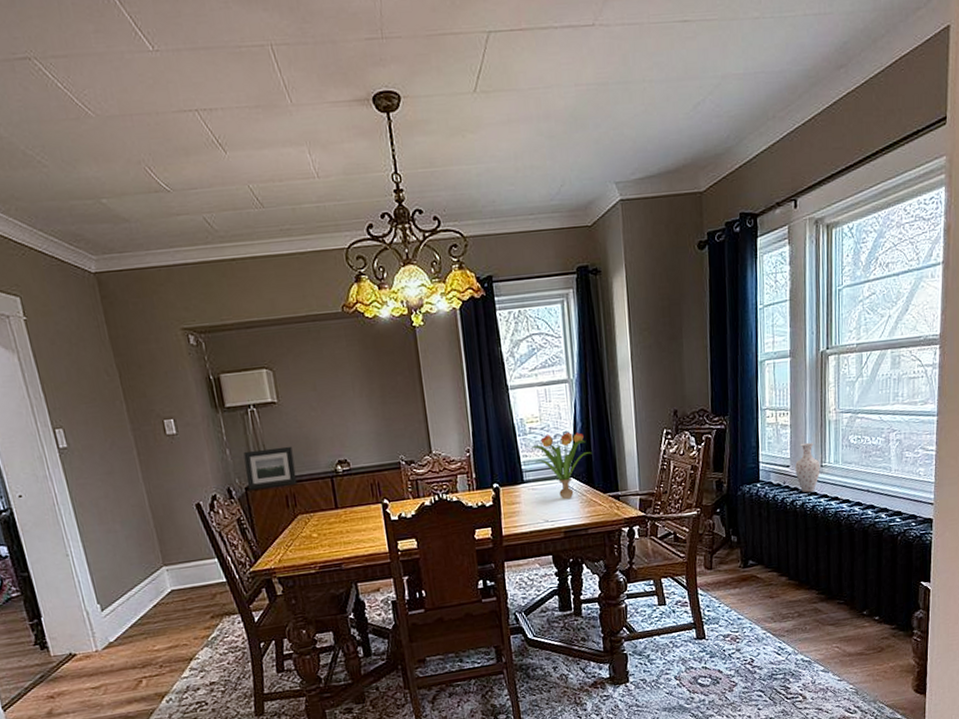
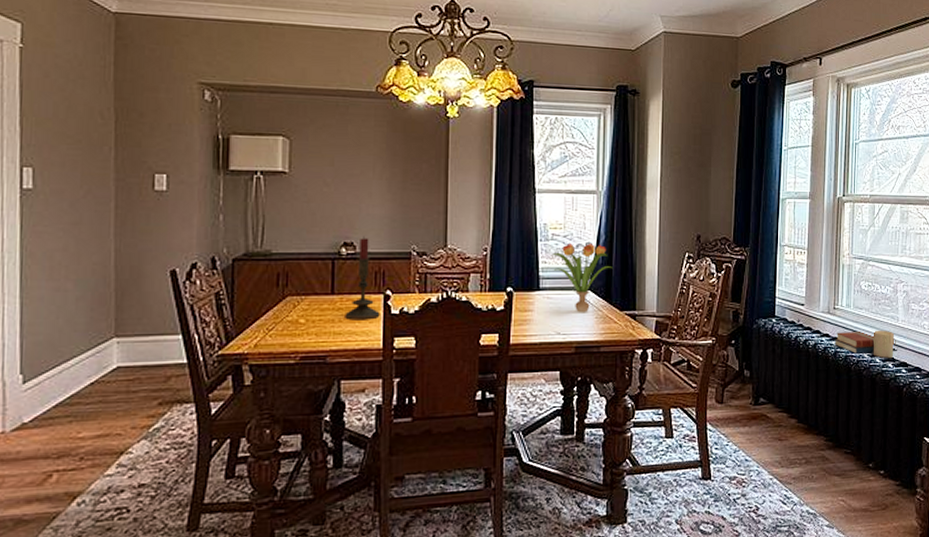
picture frame: present [243,446,298,490] -> none [236,219,295,262]
candle: none [350,452,382,531] -> present [345,236,380,321]
vase: present [795,442,820,493] -> none [810,283,833,334]
books: none [823,485,892,509] -> present [834,332,898,354]
candle: none [864,482,887,510] -> present [873,330,894,359]

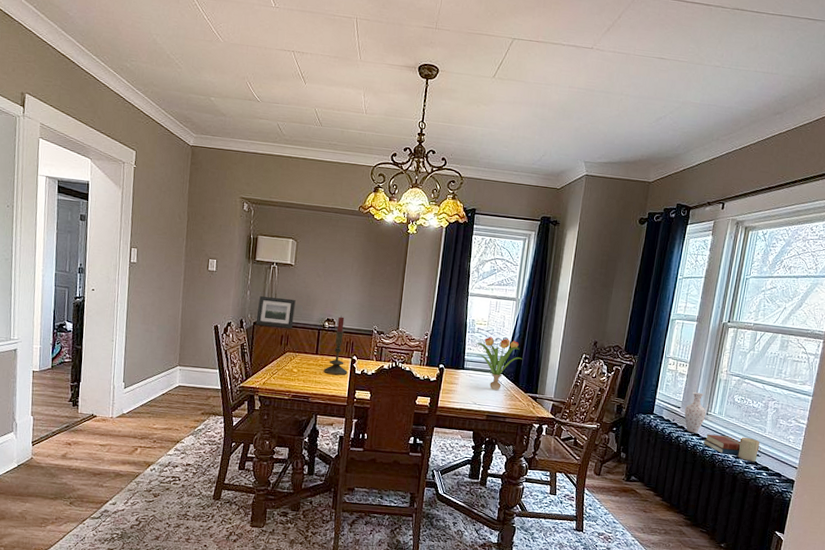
picture frame: none [236,219,295,262] -> present [255,296,296,329]
vase: none [810,283,833,334] -> present [684,391,707,434]

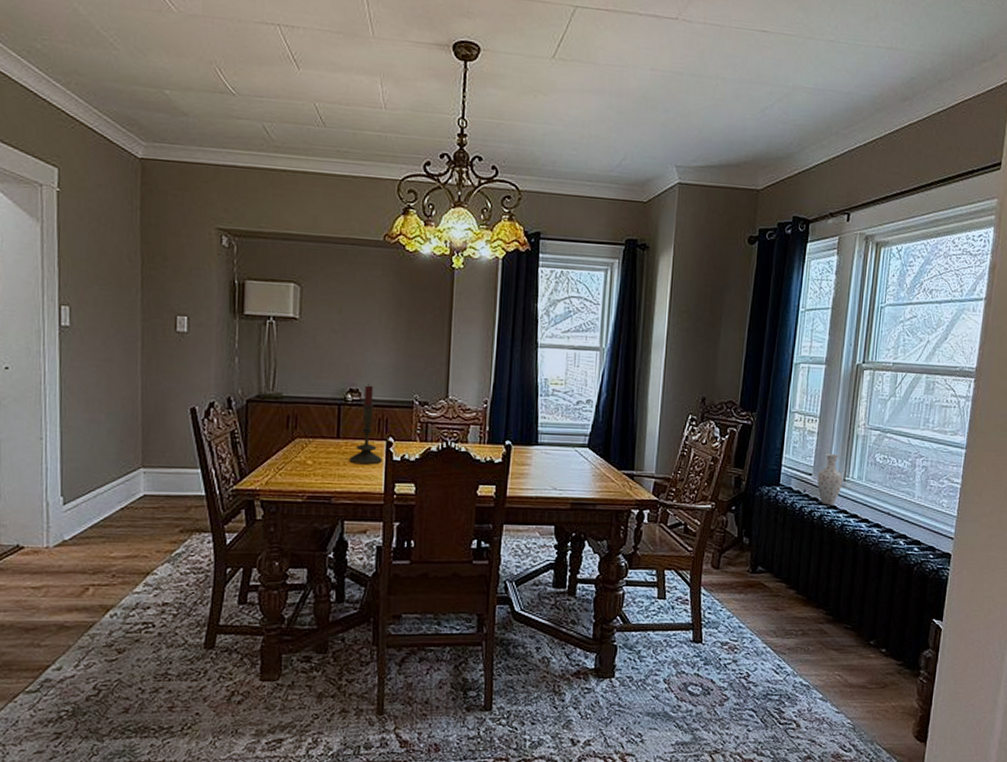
picture frame: present [255,296,296,329] -> none [249,363,304,406]
flower arrangement: present [476,337,522,391] -> none [552,400,612,470]
books: present [703,434,762,458] -> none [841,505,912,530]
candle: present [737,437,760,462] -> none [883,505,908,536]

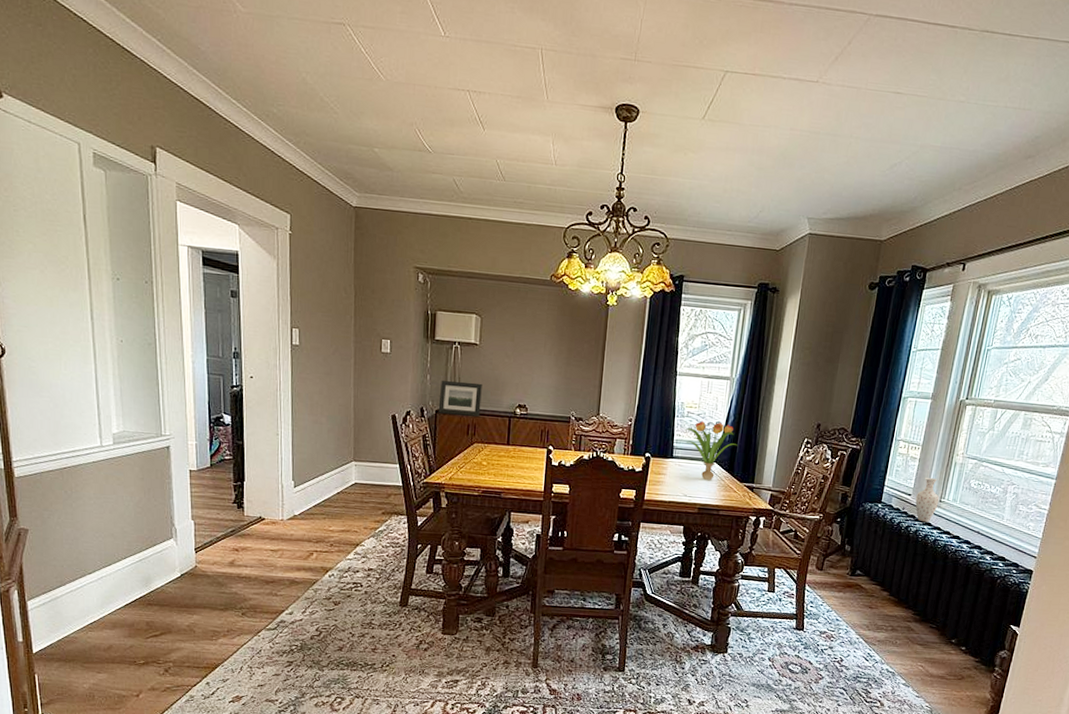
picture frame: none [249,363,304,406] -> present [438,380,482,417]
candle: present [349,383,382,465] -> none [516,401,543,469]
flower arrangement: none [552,400,612,470] -> present [686,421,737,481]

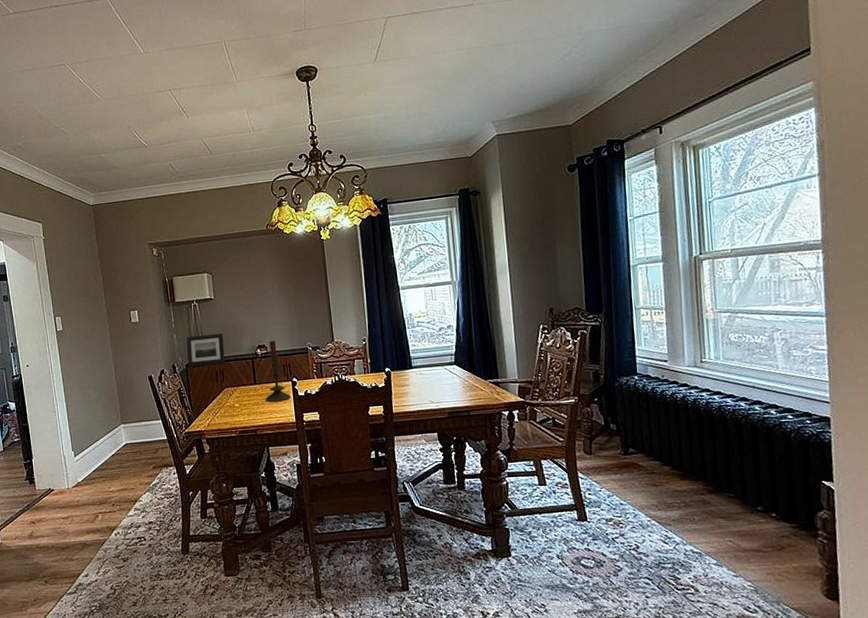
candle: none [516,401,543,469] -> present [266,339,291,403]
flower arrangement: present [686,421,737,481] -> none [419,325,473,384]
vase: present [915,477,940,523] -> none [673,339,701,387]

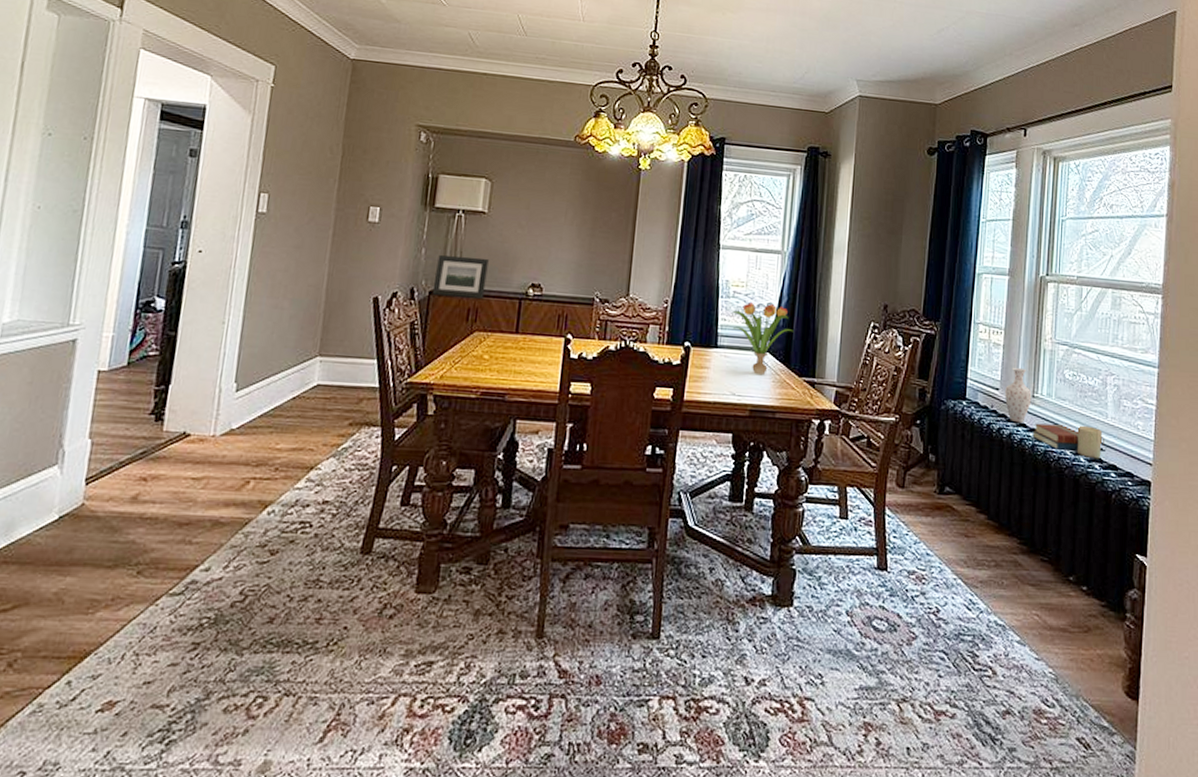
candle: present [266,339,291,403] -> none [526,279,560,363]
flower arrangement: none [419,325,473,384] -> present [732,302,793,376]
vase: none [673,339,701,387] -> present [1005,367,1032,424]
books: none [704,381,781,403] -> present [1032,423,1107,453]
candle: none [749,378,776,406] -> present [1076,425,1102,460]

